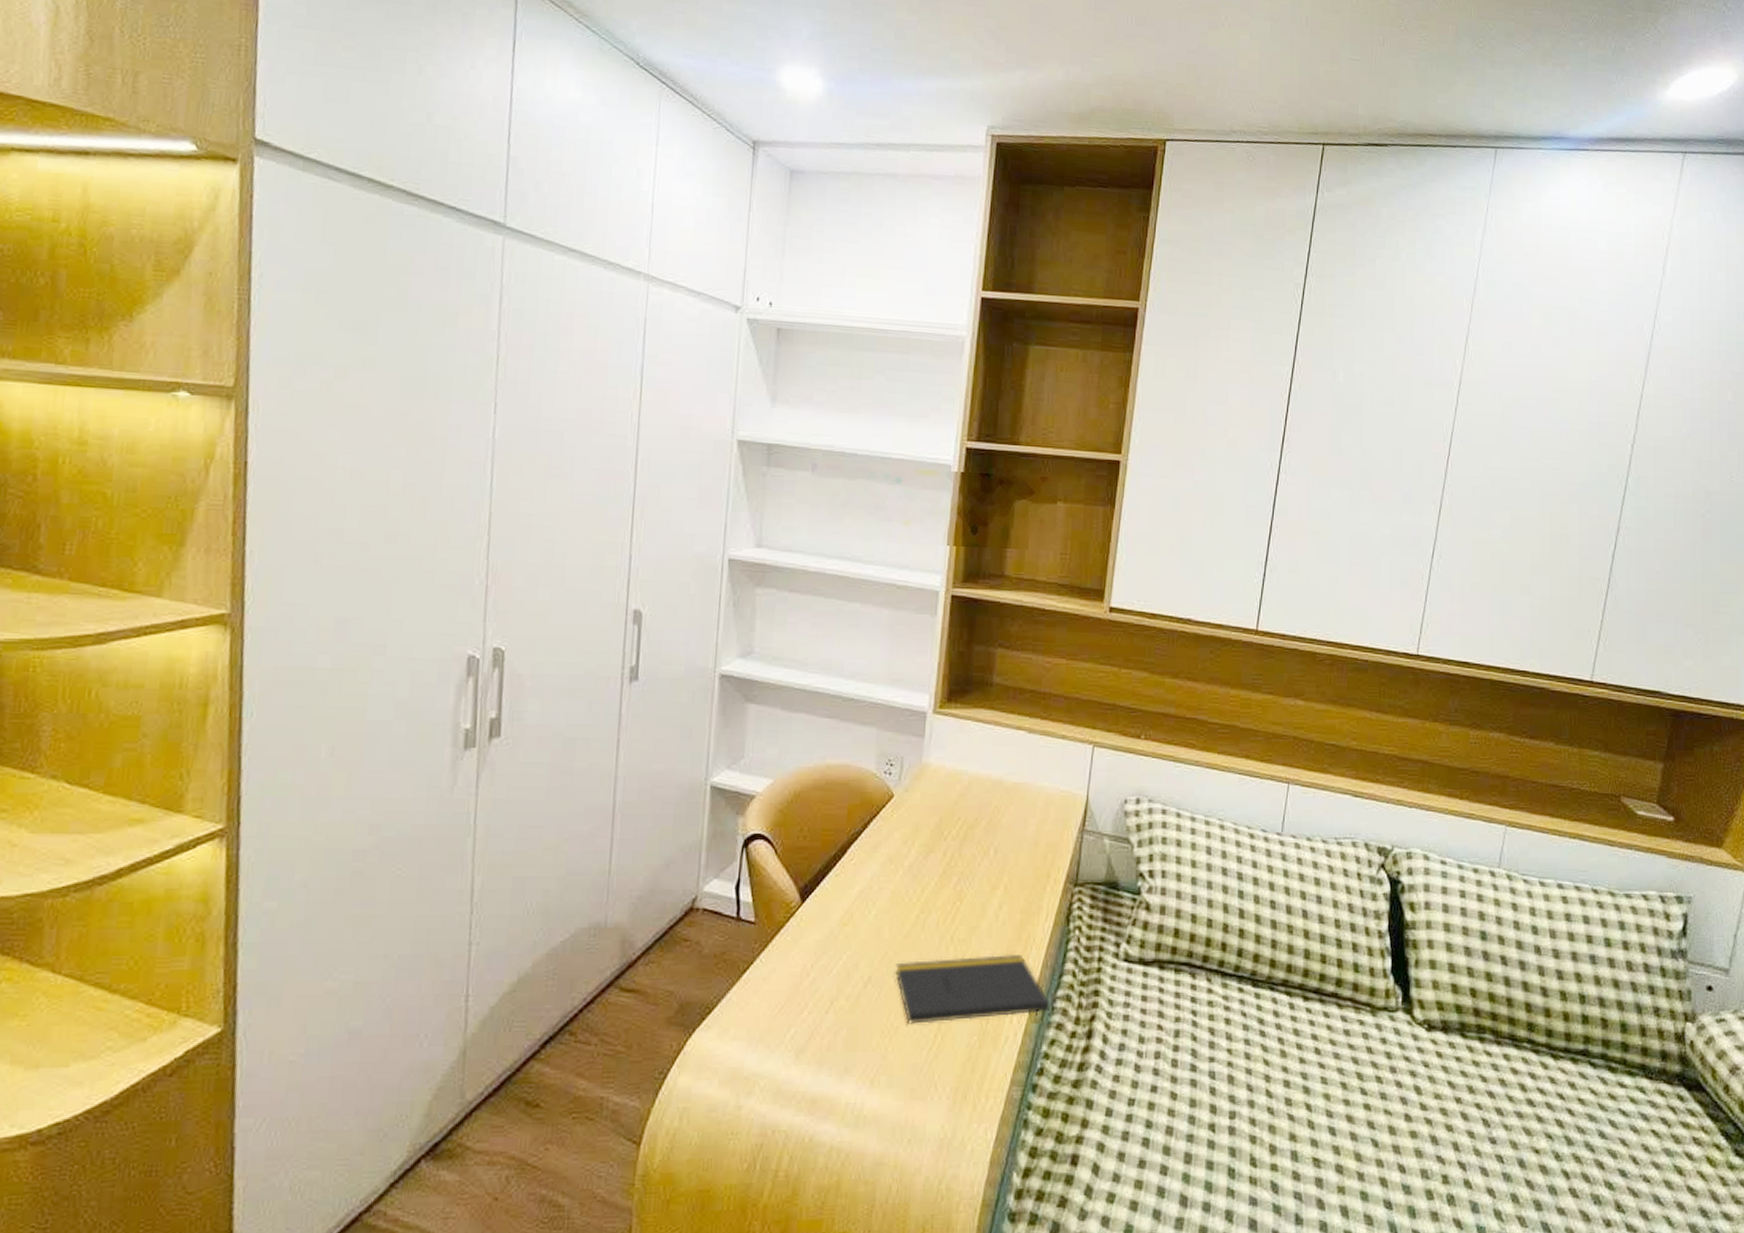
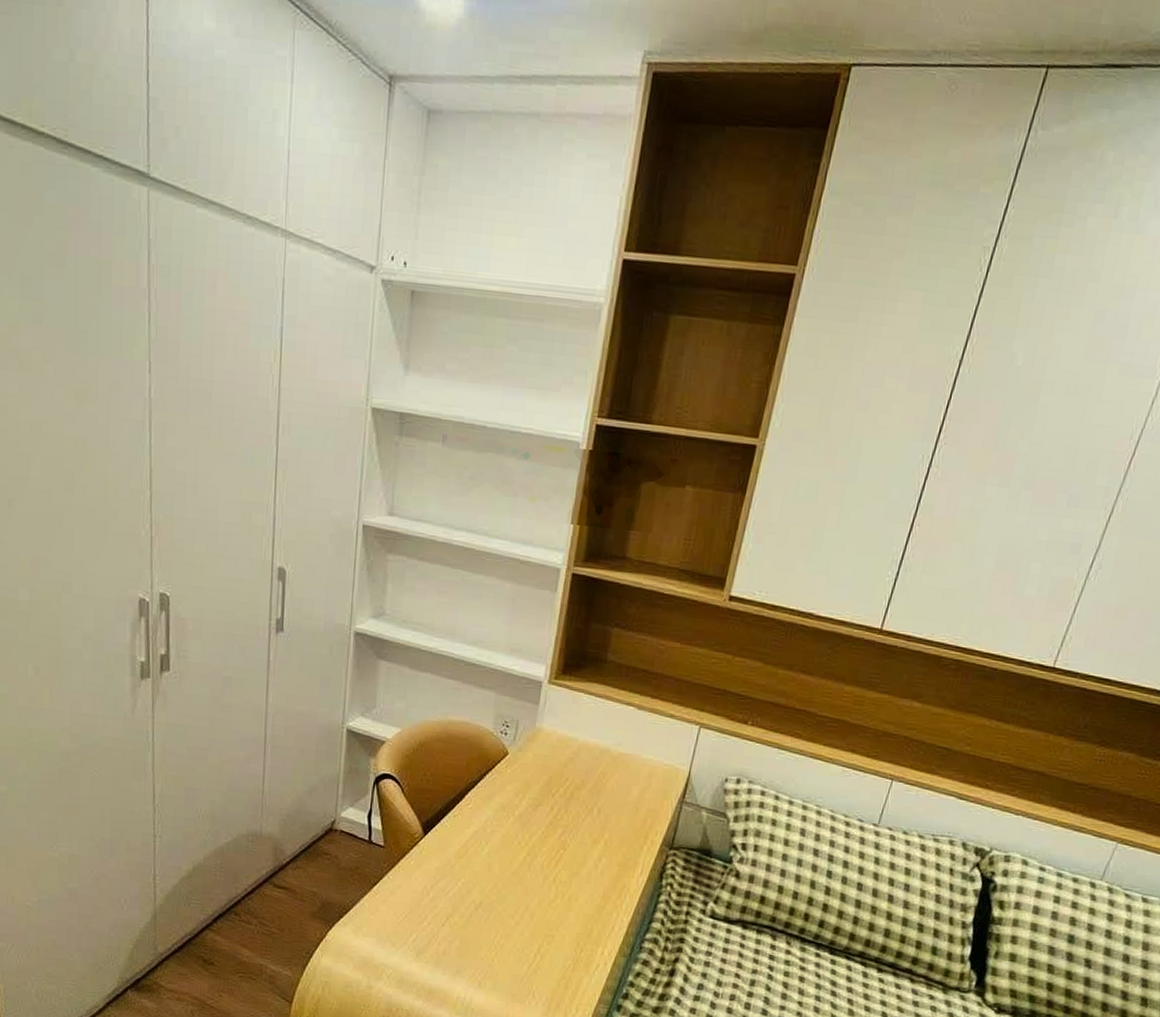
notepad: present [895,953,1051,1028] -> none [503,893,639,963]

